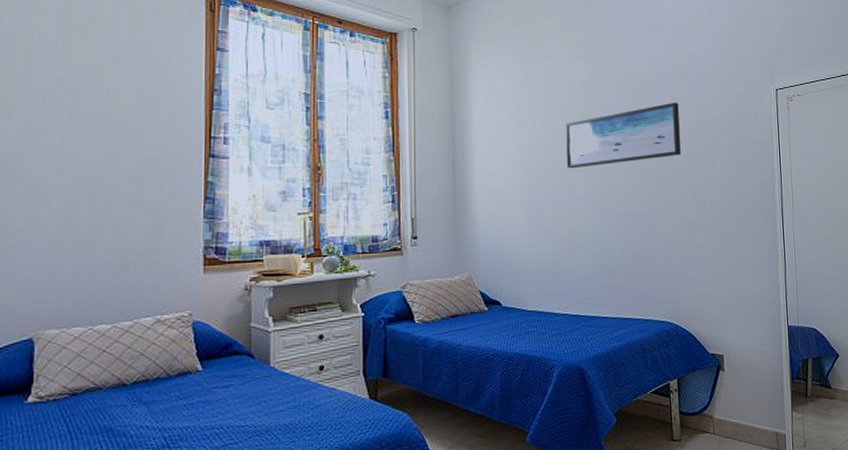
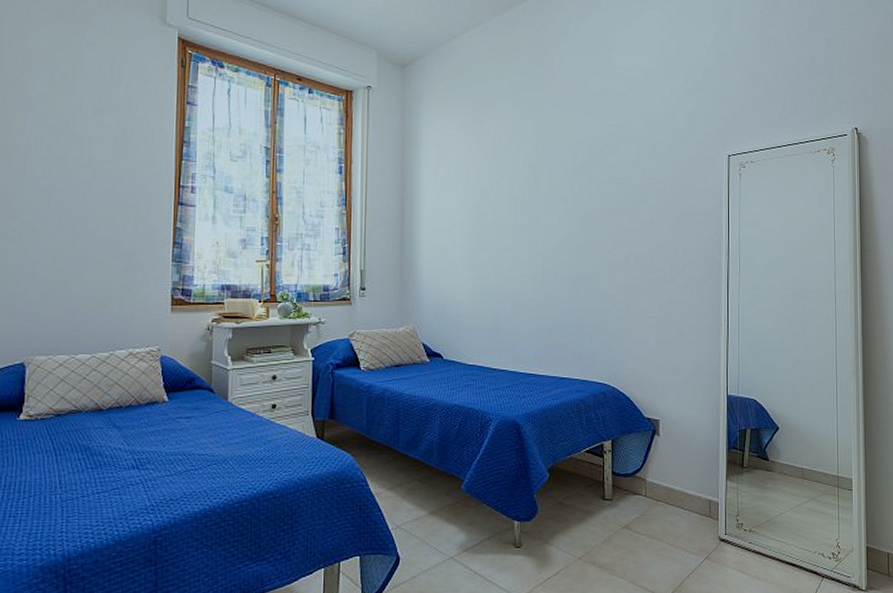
wall art: present [566,102,681,169] -> none [512,165,626,229]

